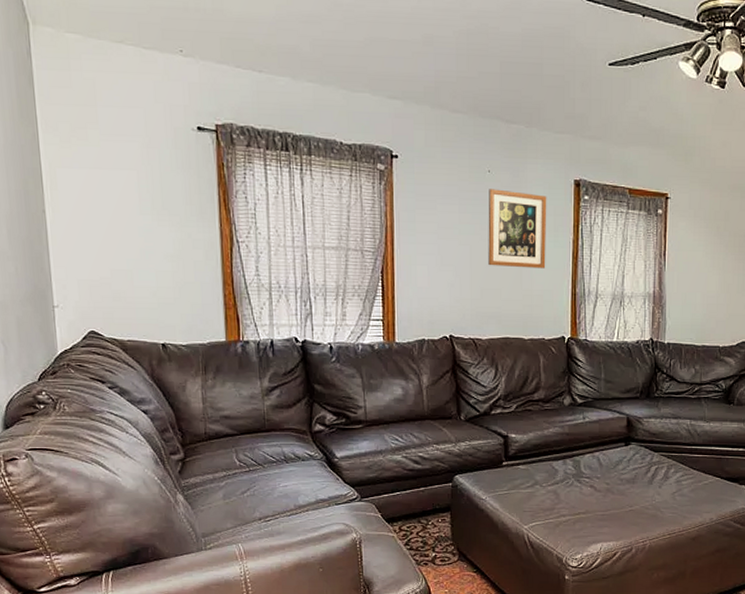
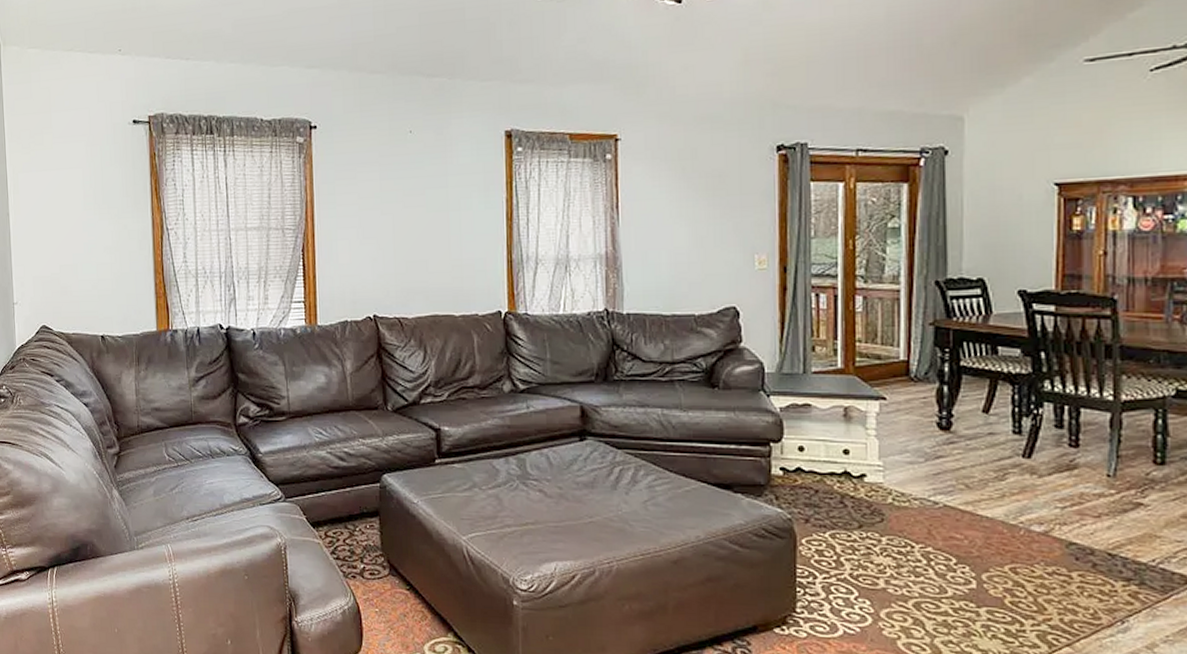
wall art: present [488,189,547,269] -> none [411,150,476,236]

